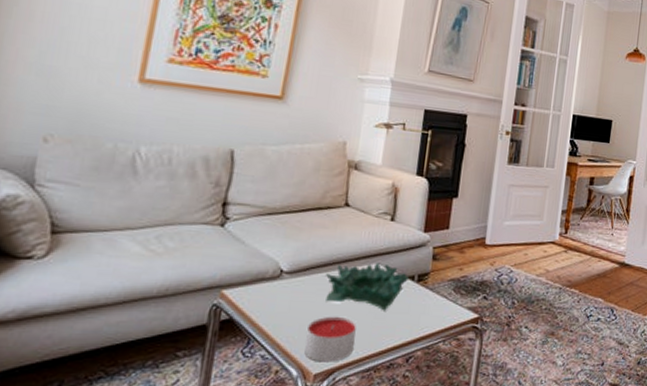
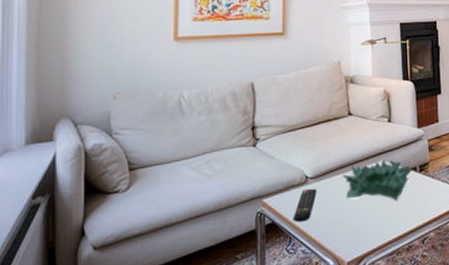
remote control: none [256,284,291,322] -> present [293,188,317,222]
candle: present [304,316,357,362] -> none [336,210,376,251]

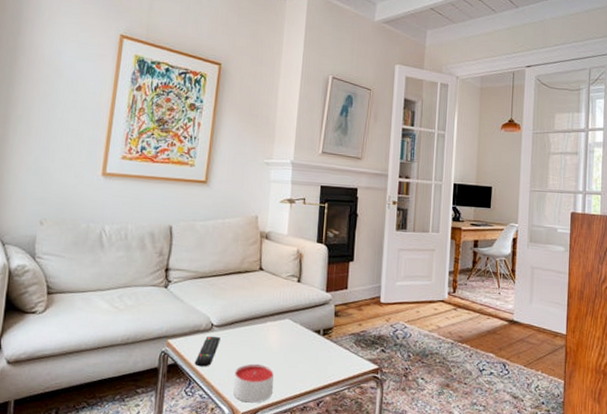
candle: none [336,210,376,251] -> present [233,363,274,403]
decorative bowl: present [343,160,412,201] -> none [247,318,315,361]

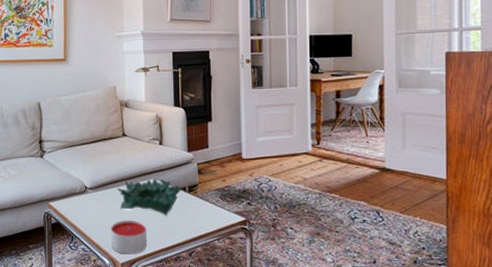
remote control: present [194,335,220,367] -> none [74,197,95,225]
decorative bowl: none [247,318,315,361] -> present [118,178,181,216]

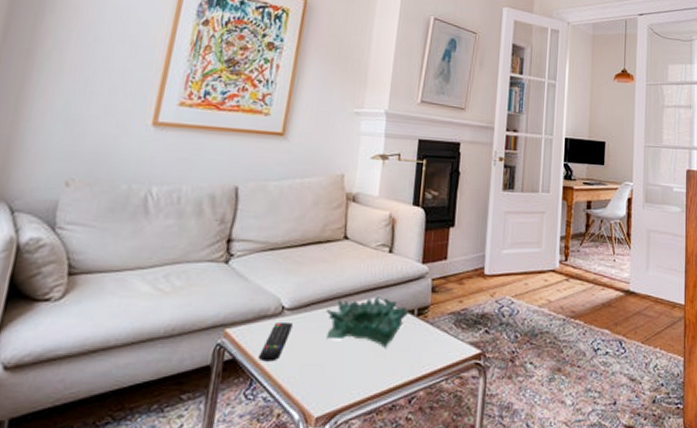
remote control: none [74,197,95,225] -> present [258,321,293,362]
candle: present [111,220,147,255] -> none [306,354,357,404]

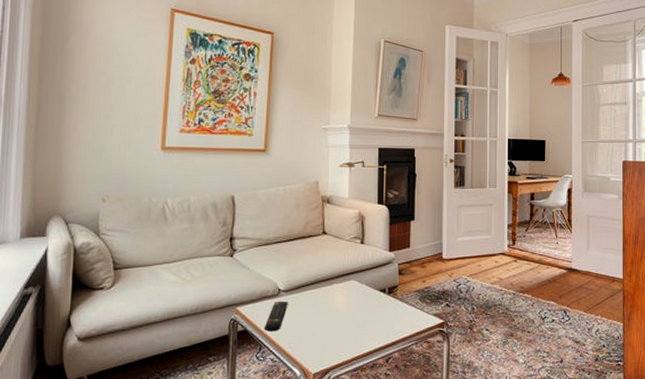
decorative bowl: present [326,297,408,348] -> none [314,279,381,320]

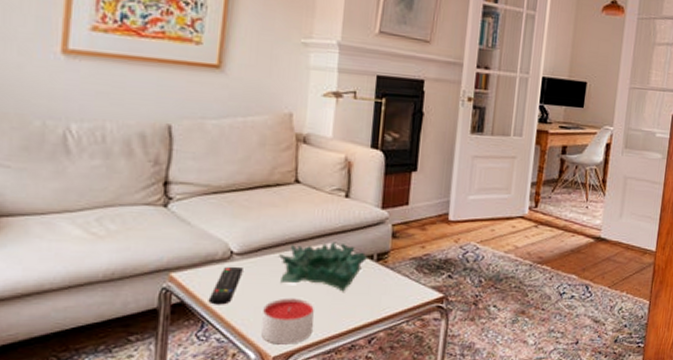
candle: none [304,325,342,364] -> present [261,298,314,345]
decorative bowl: none [314,279,381,320] -> present [279,242,367,292]

